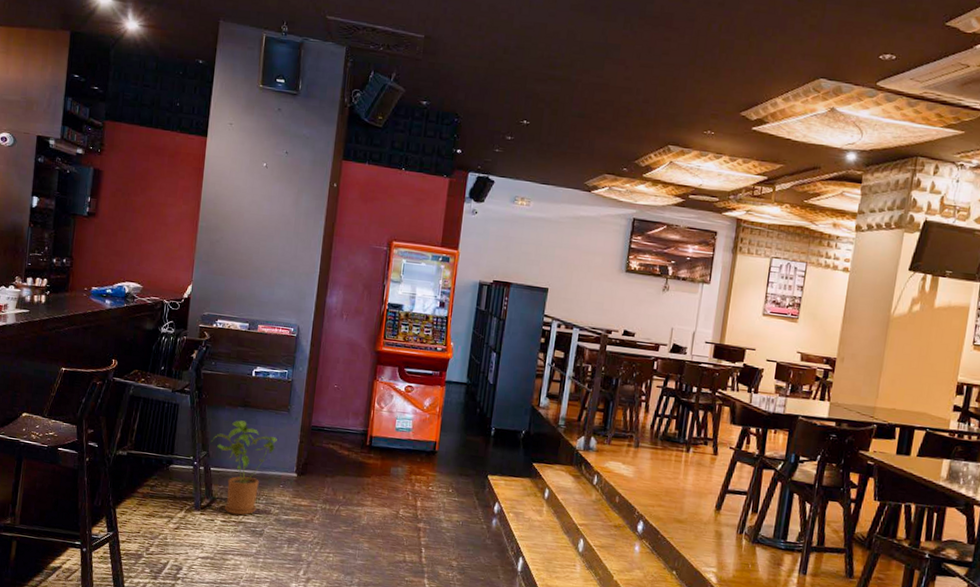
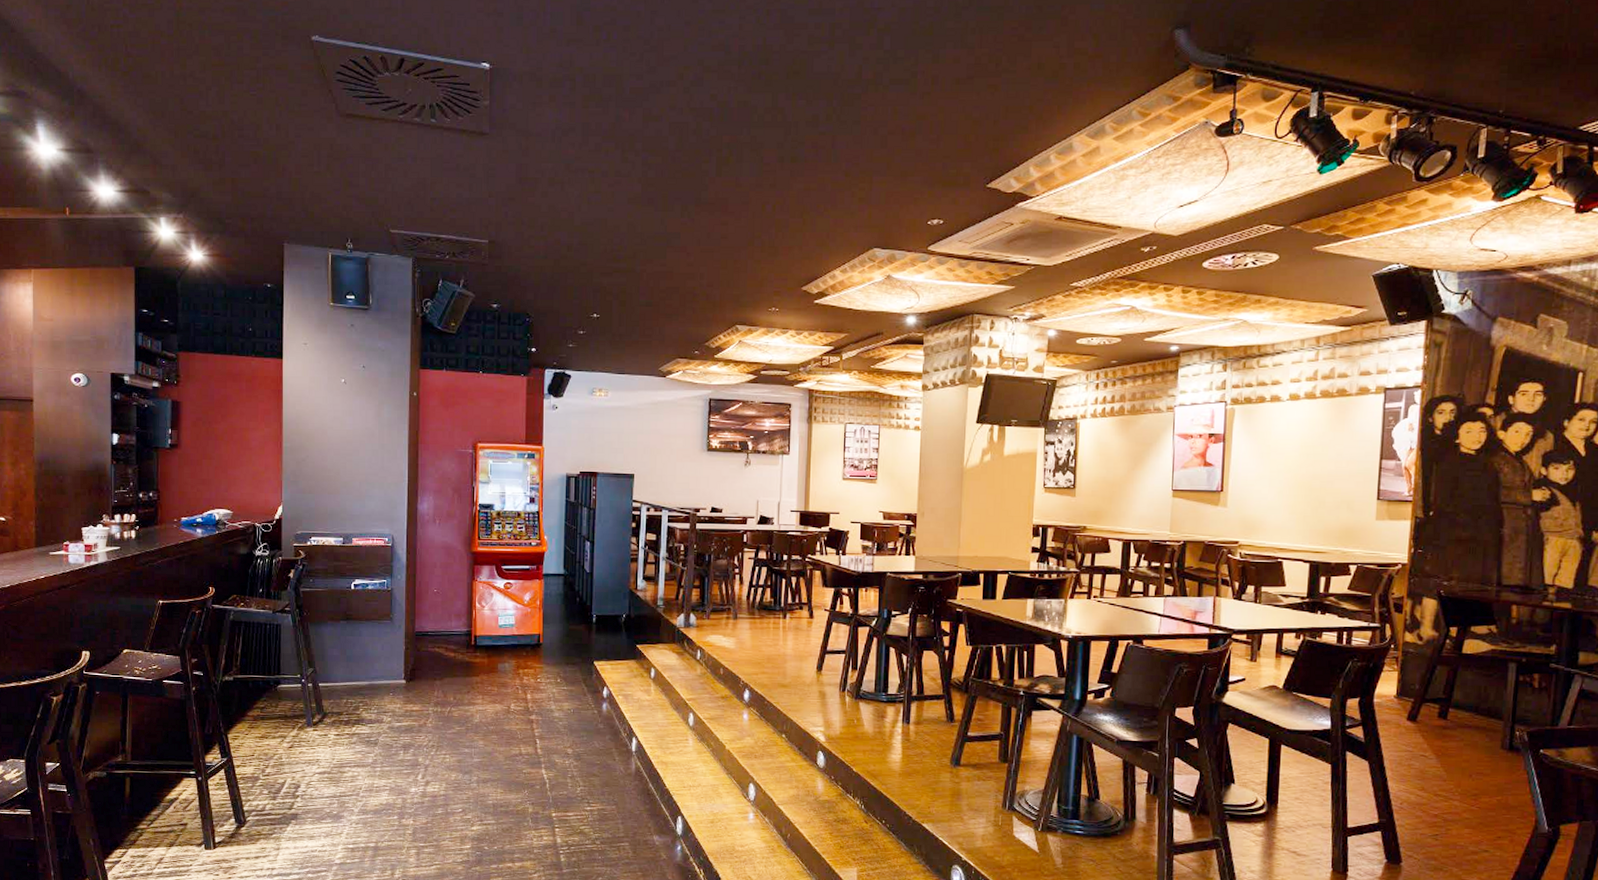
house plant: present [211,420,277,516] -> none [316,634,383,727]

